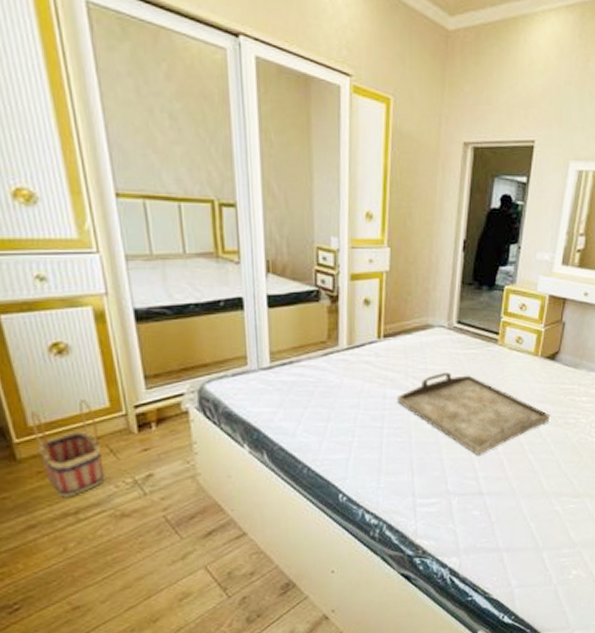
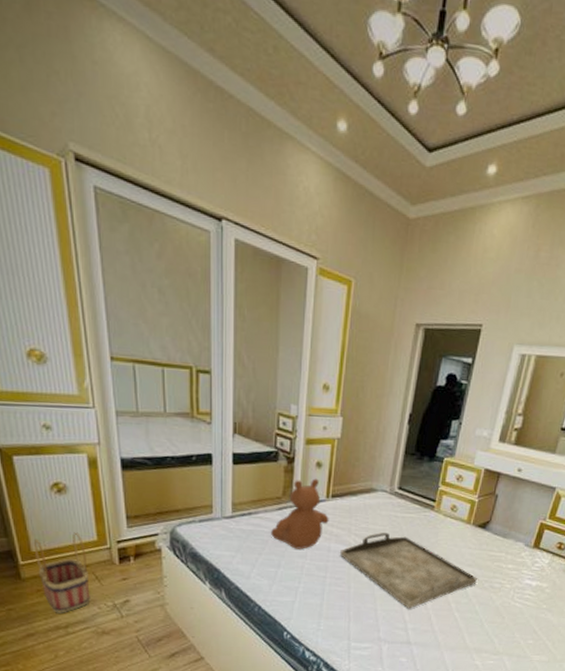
teddy bear: none [317,317,382,399] -> present [271,478,329,549]

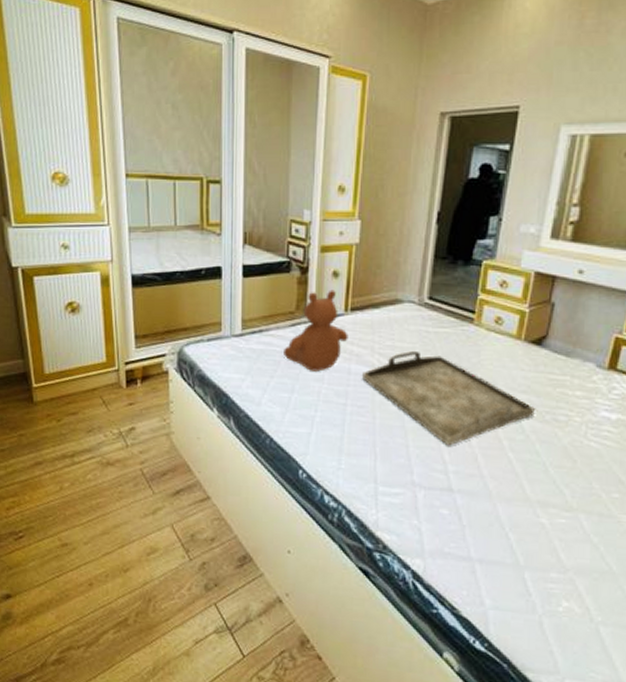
basket: present [33,532,91,613] -> none [47,353,97,441]

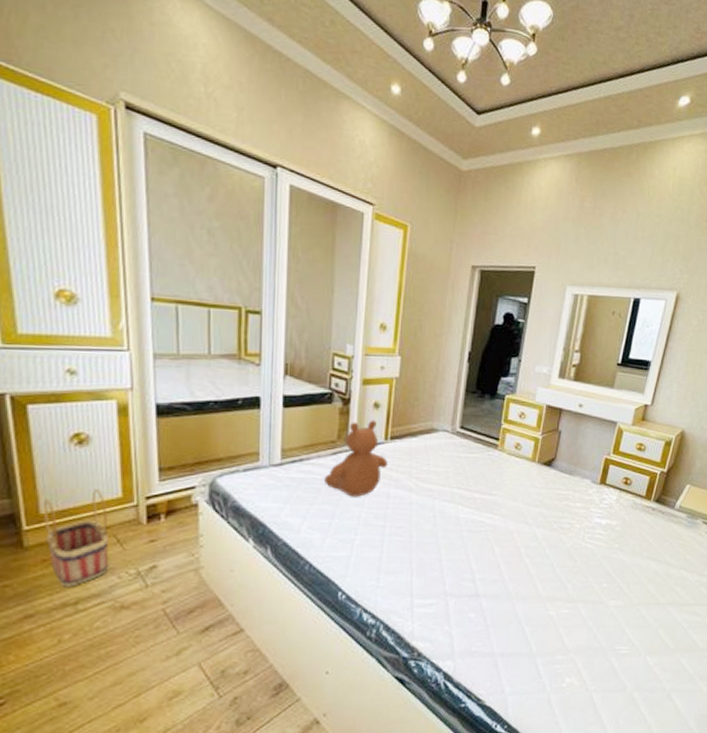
basket: none [47,353,97,441] -> present [43,489,109,587]
serving tray: present [362,350,535,446] -> none [400,474,546,557]

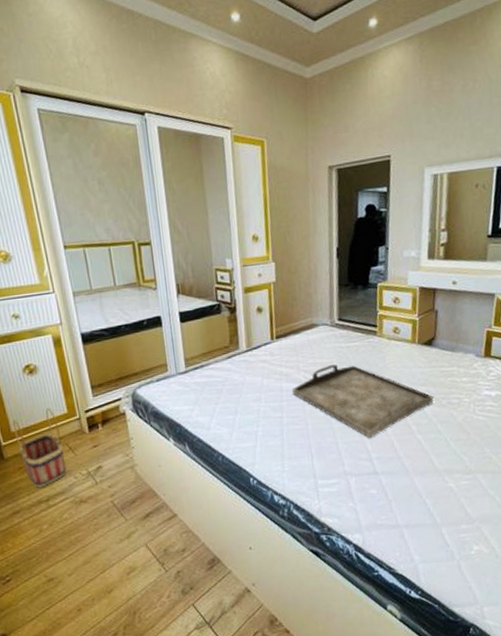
teddy bear: present [324,420,388,497] -> none [224,323,277,394]
serving tray: none [400,474,546,557] -> present [292,364,433,438]

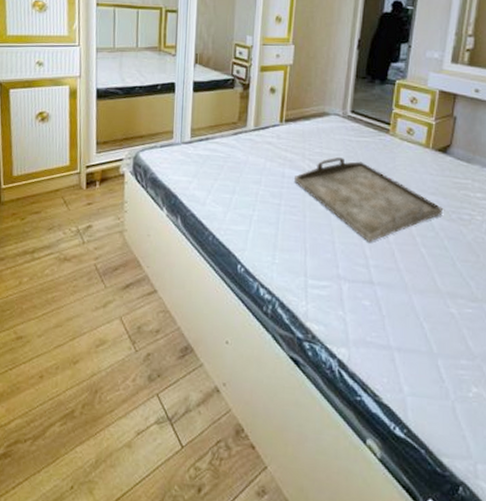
basket: present [12,408,67,488] -> none [15,157,59,238]

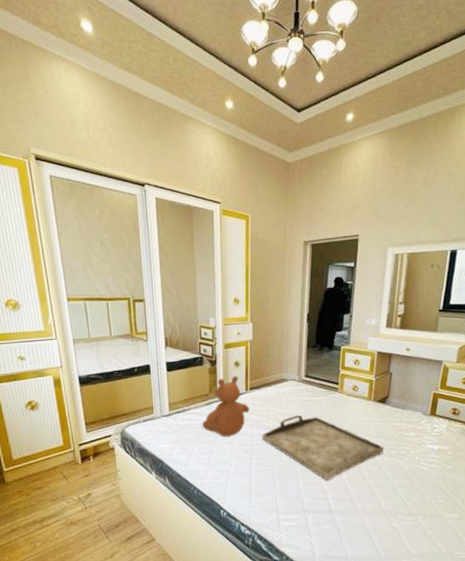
teddy bear: none [227,103,283,175] -> present [202,375,250,437]

